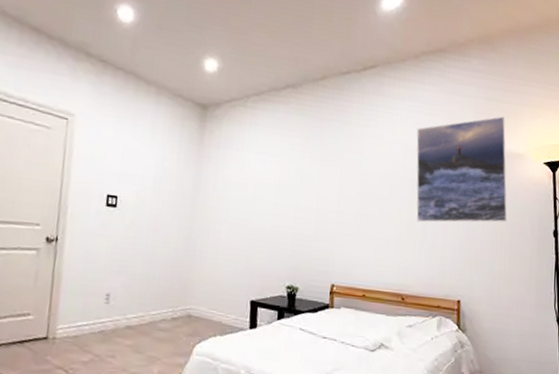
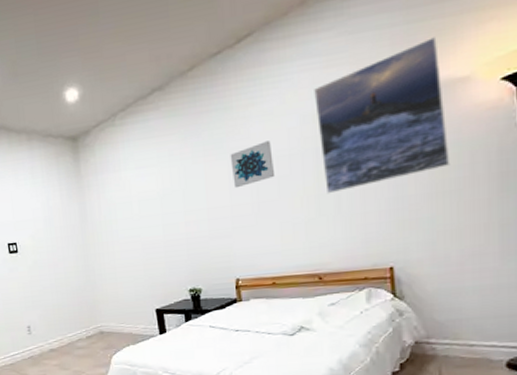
wall art: none [342,161,379,197] -> present [230,140,276,189]

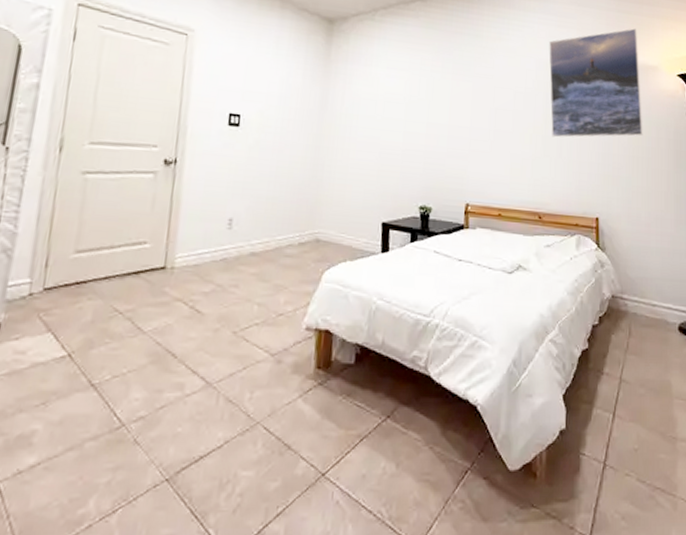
wall art: present [230,140,276,189] -> none [475,75,512,112]

